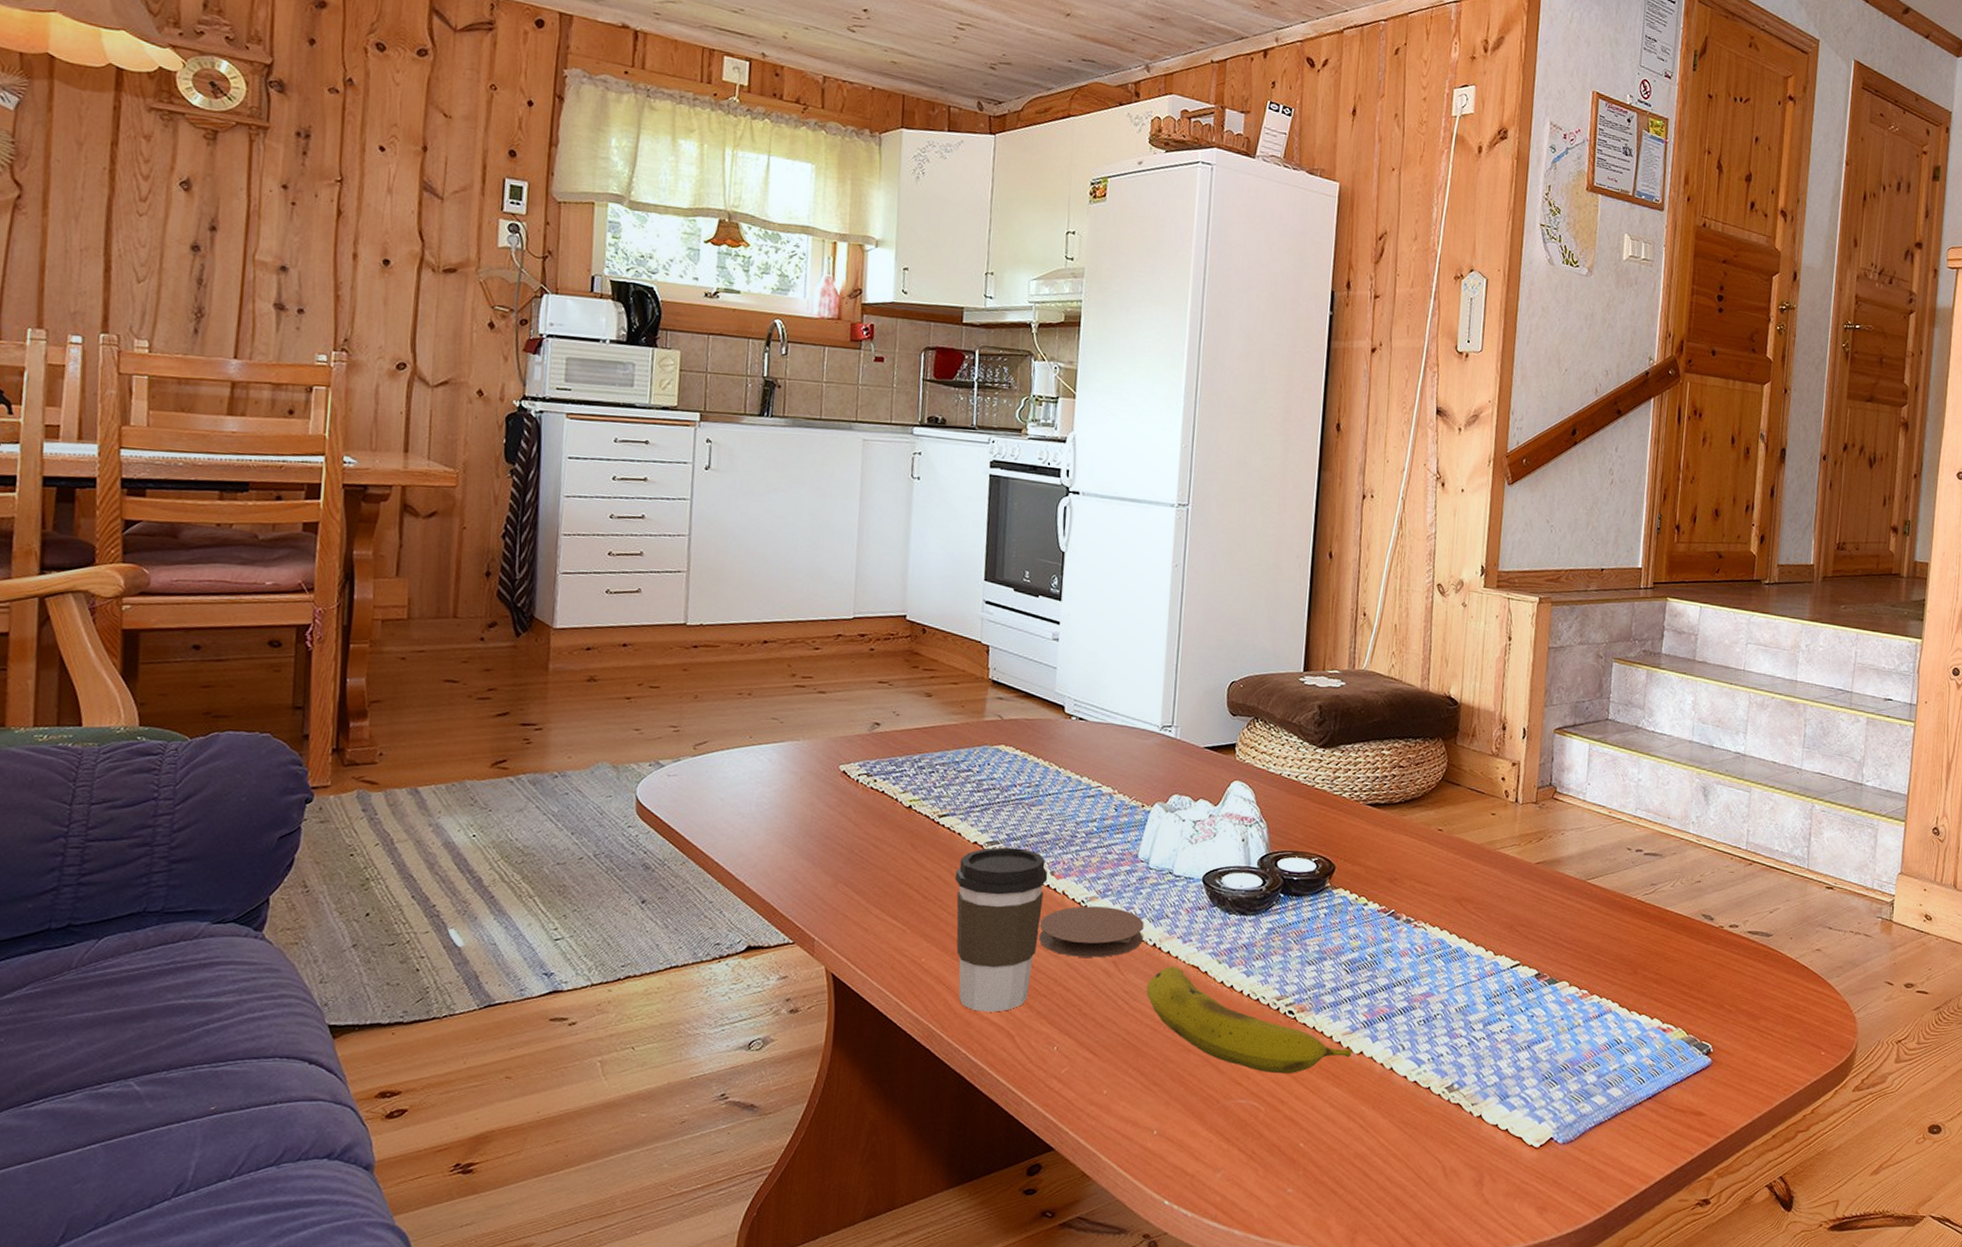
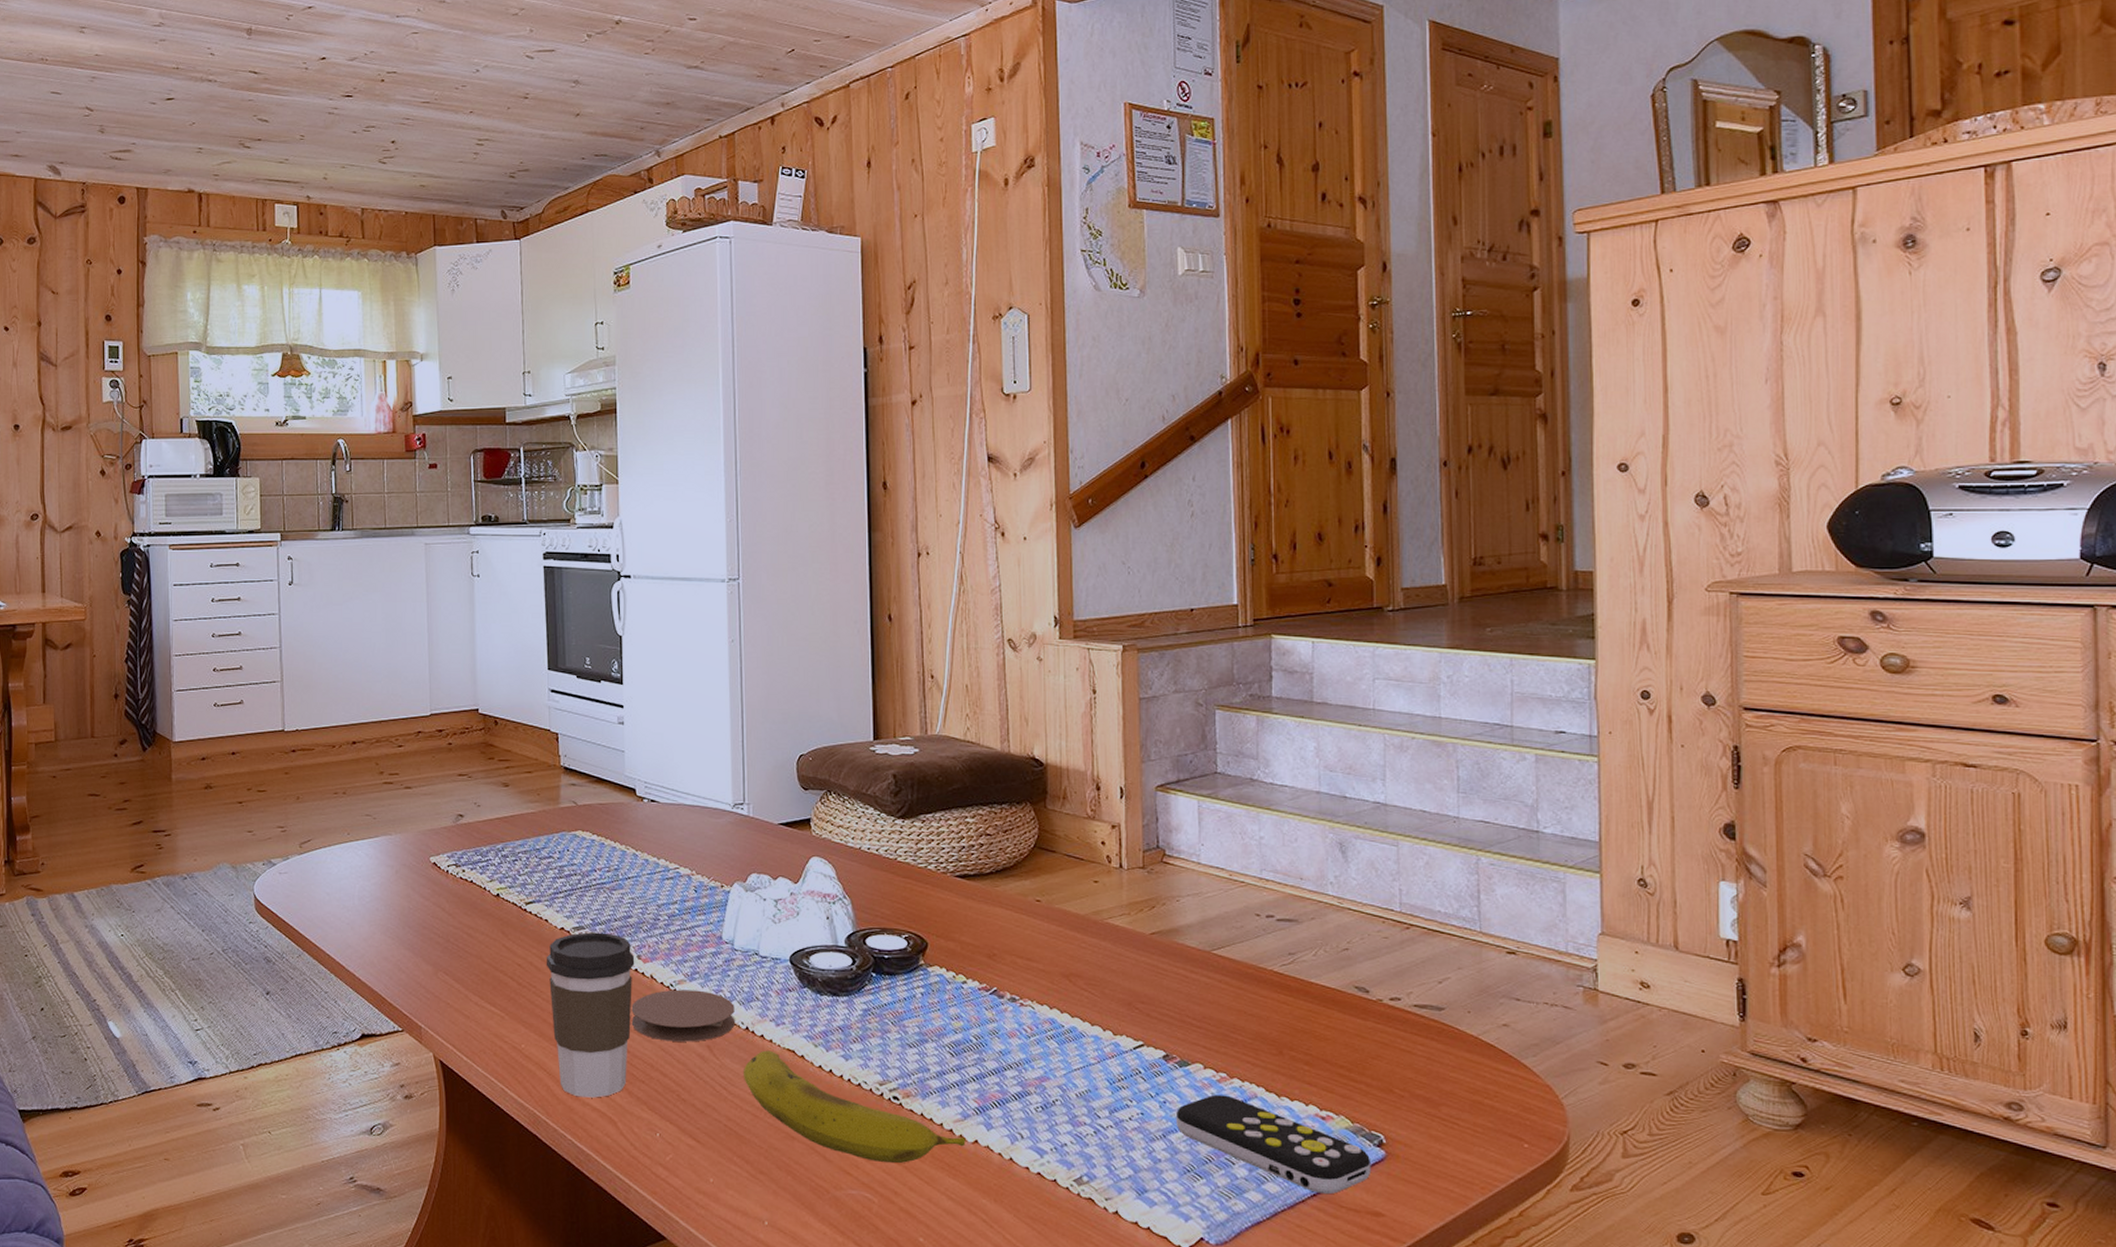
remote control: none [1540,1009,1699,1097] -> present [1177,1094,1372,1195]

